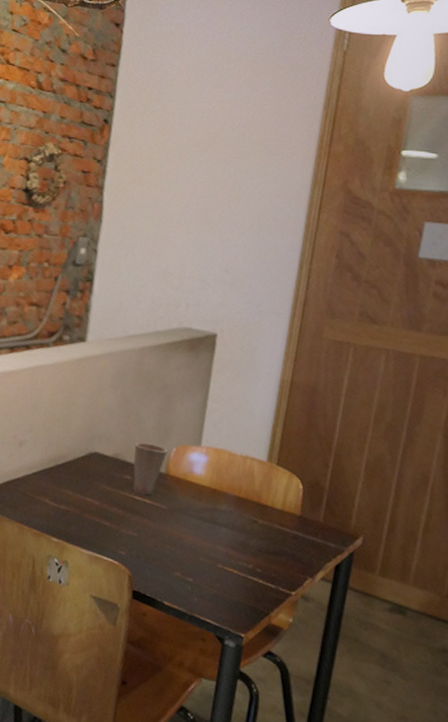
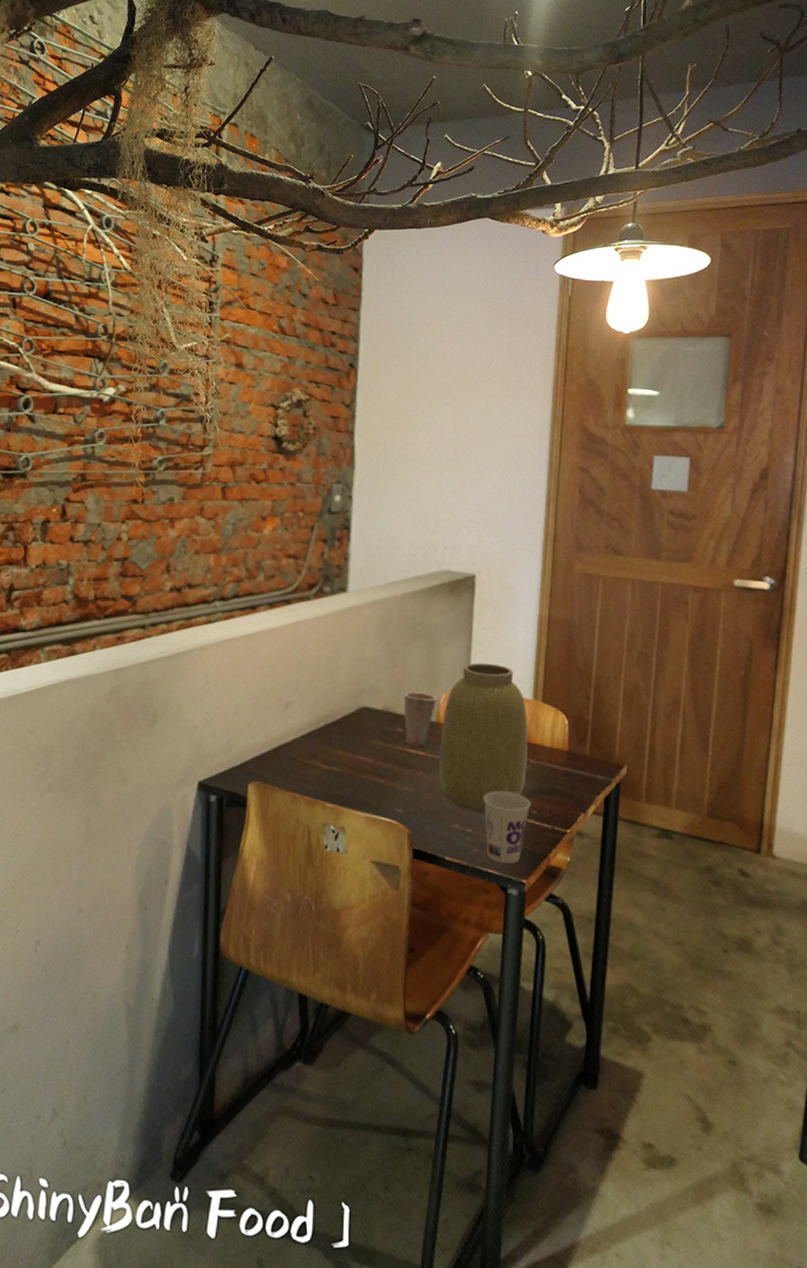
vase: none [163,420,260,565] -> present [438,662,528,813]
cup: none [206,545,256,617] -> present [483,791,531,864]

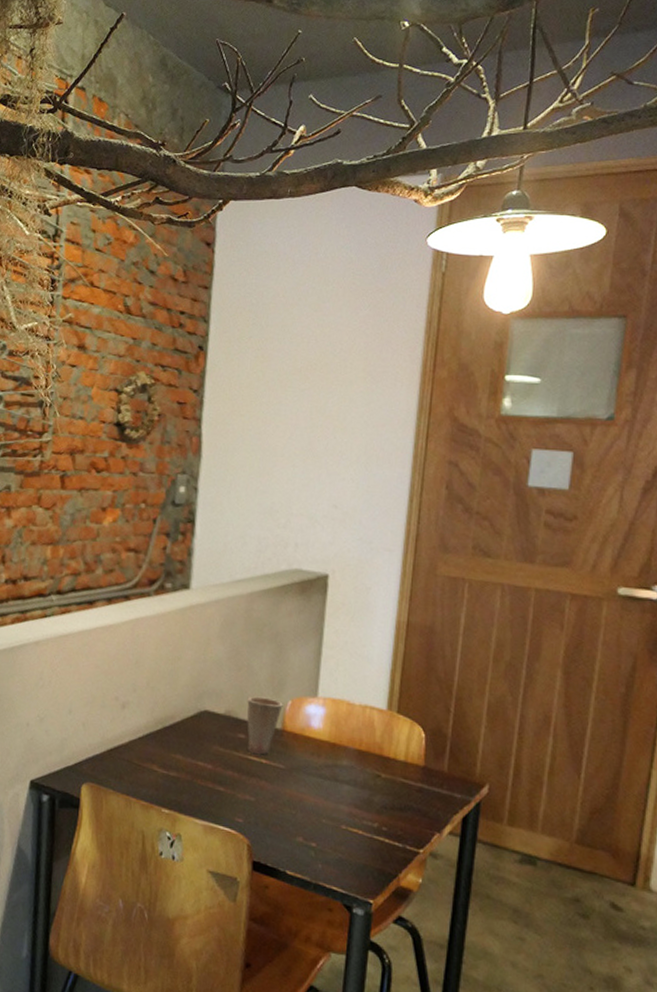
vase: present [438,662,528,813] -> none [282,668,381,827]
cup: present [483,791,531,864] -> none [330,804,381,882]

